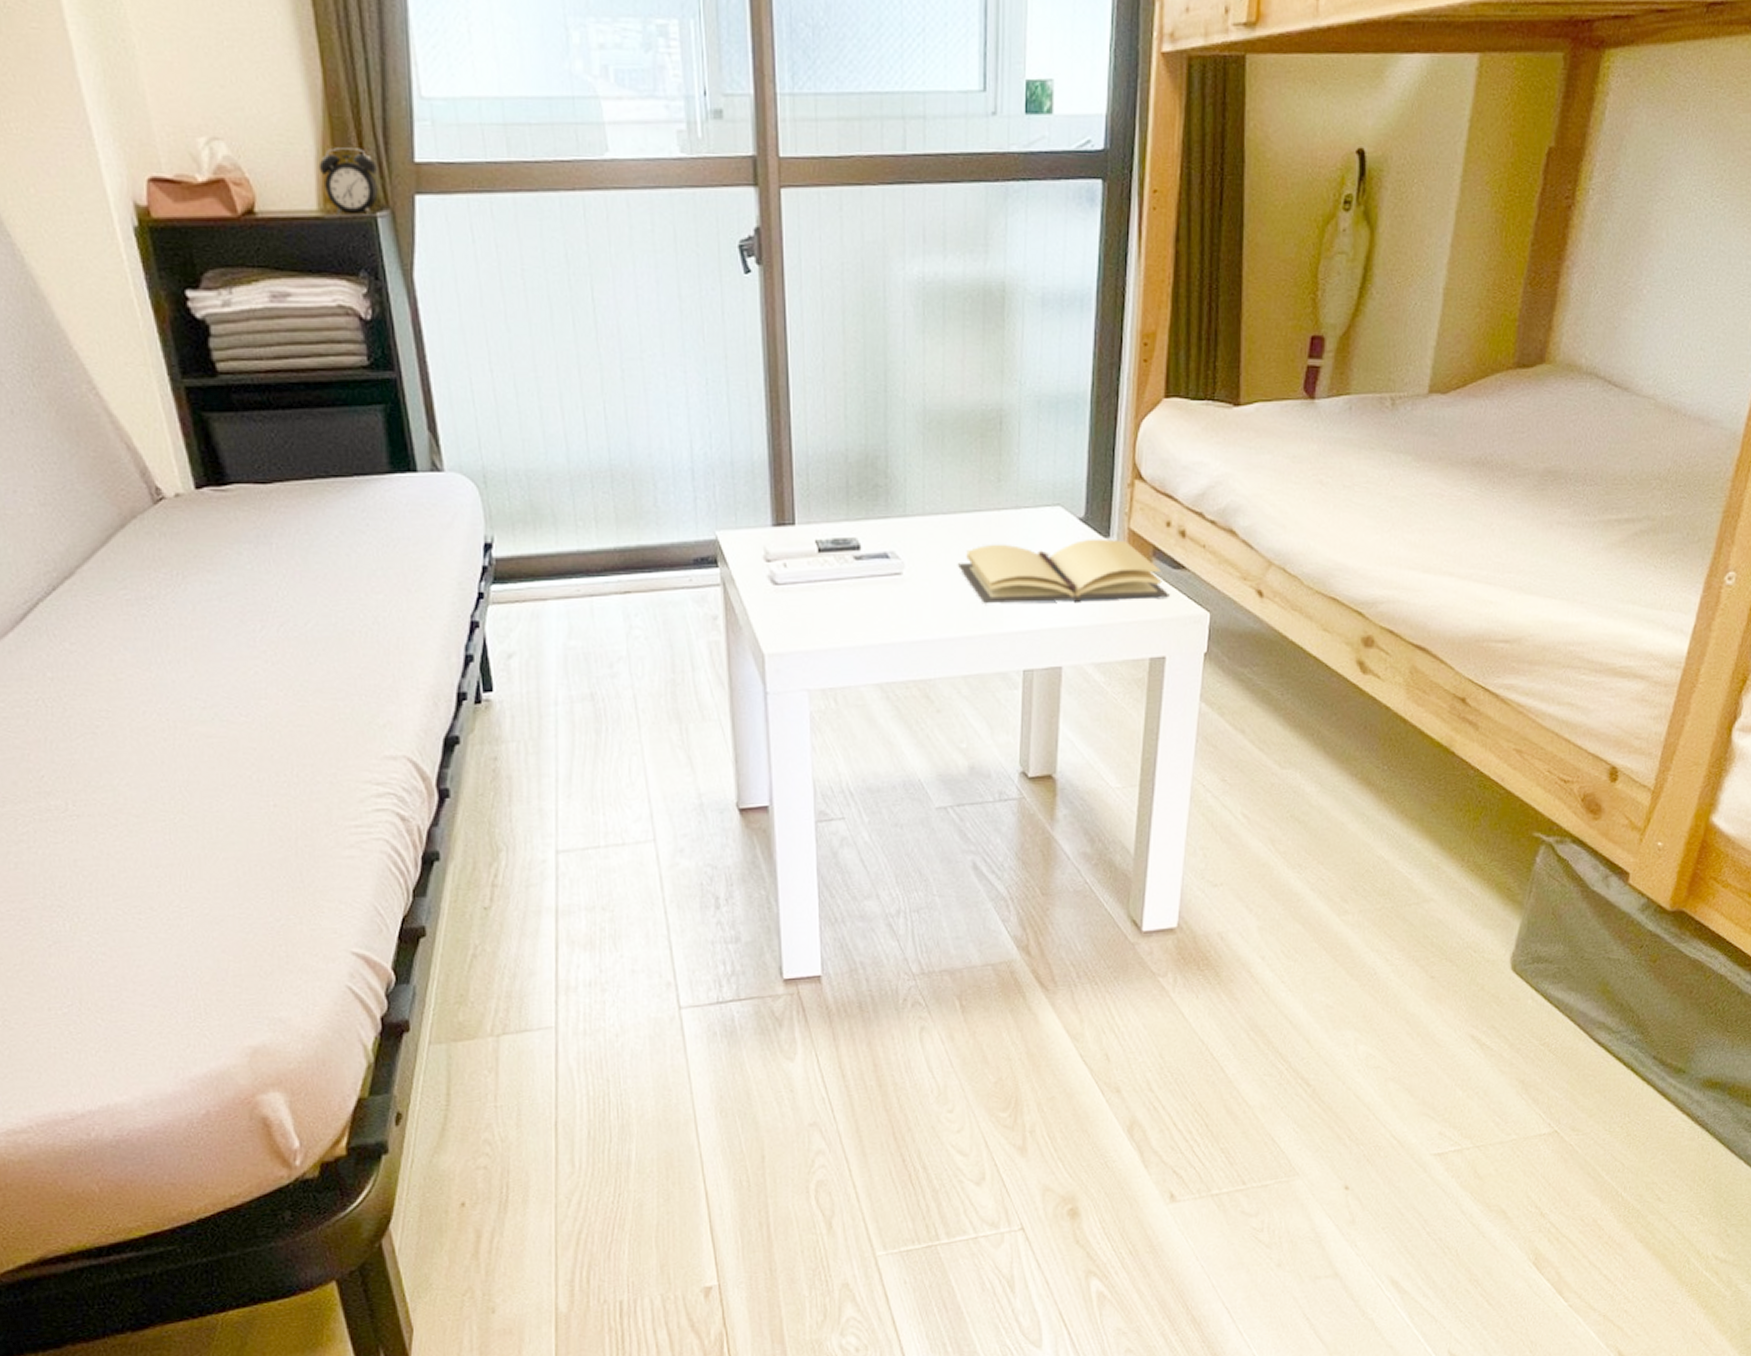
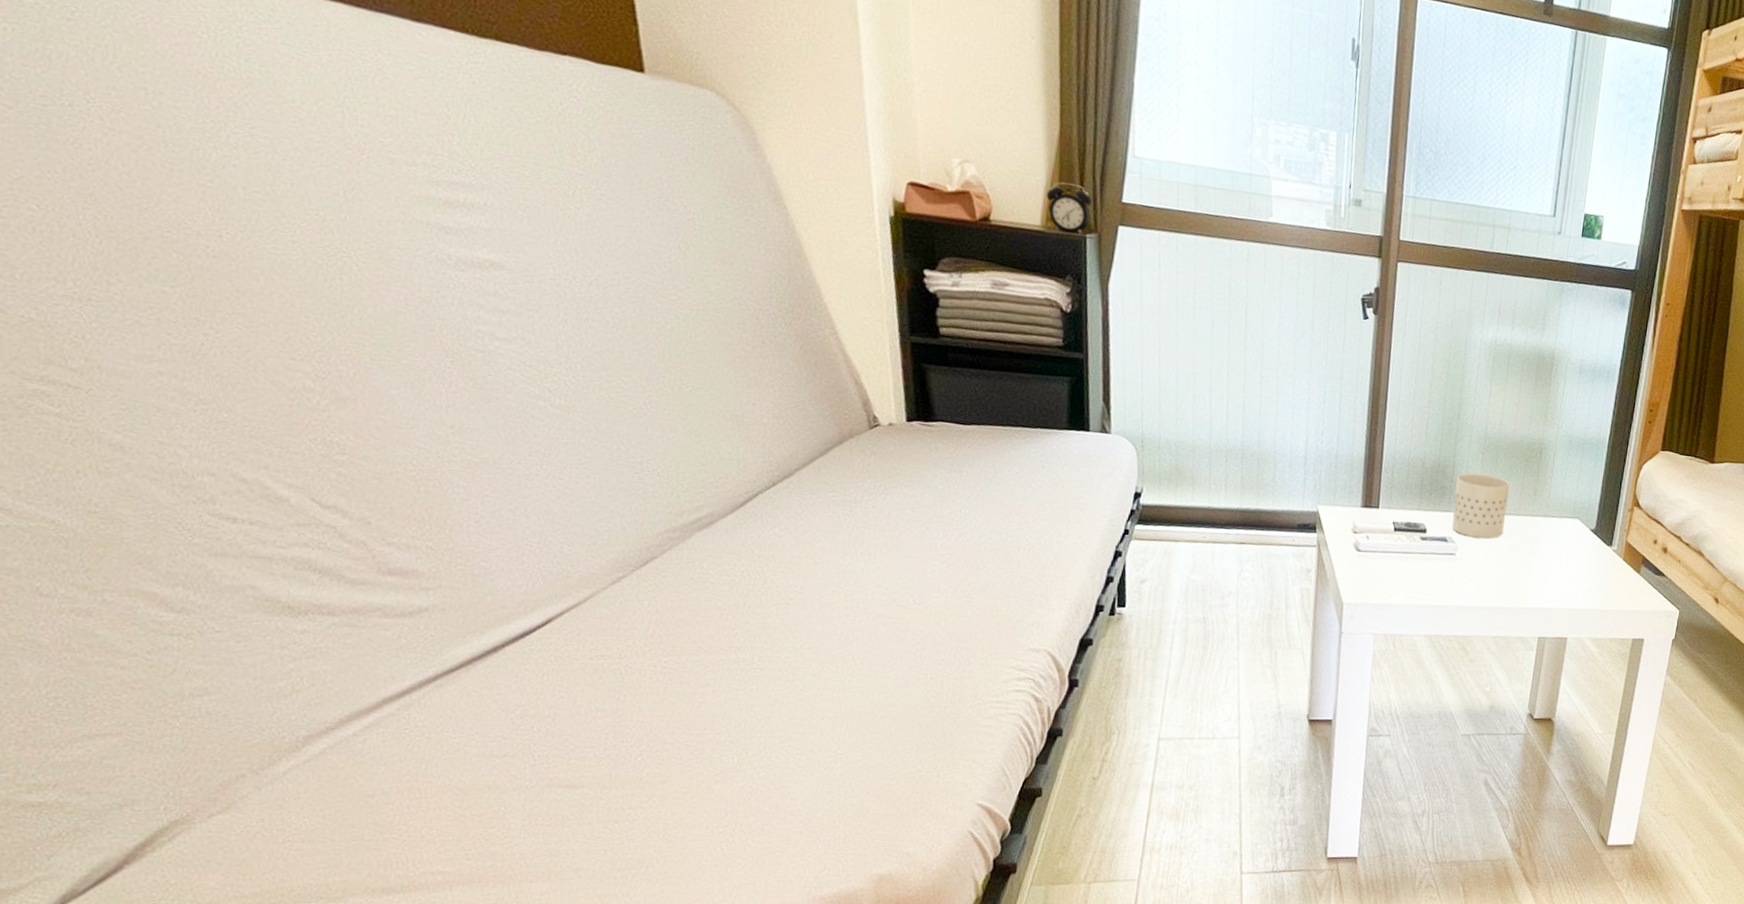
mug: none [892,462,963,547] -> present [1452,473,1510,538]
book: present [957,538,1170,603] -> none [1497,541,1651,595]

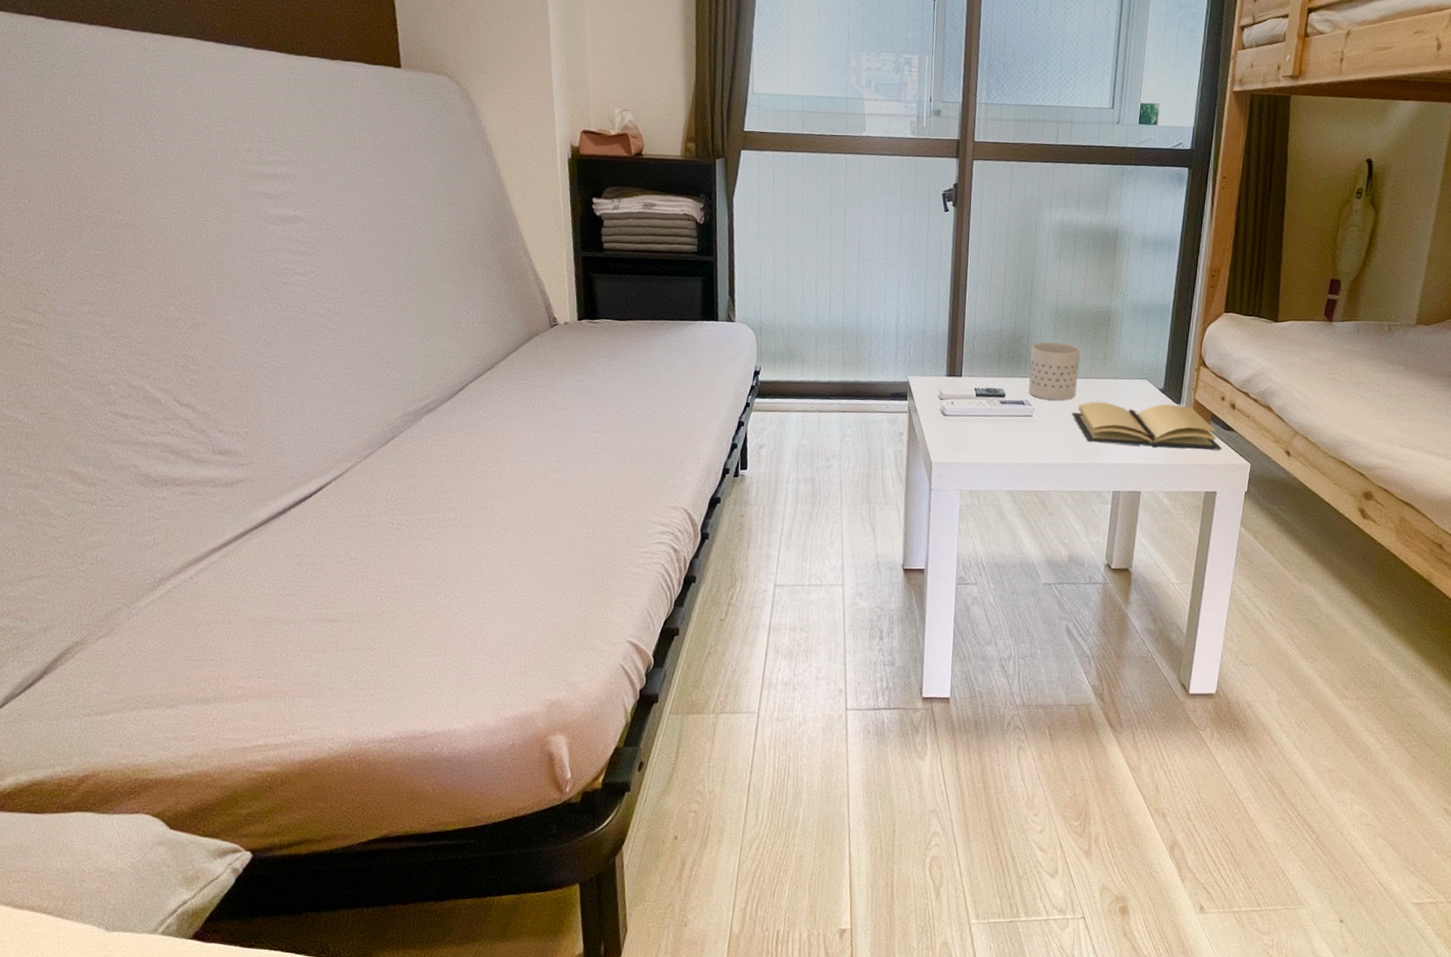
alarm clock: present [1044,182,1095,239] -> none [683,119,723,163]
book: none [1497,541,1651,595] -> present [1071,402,1222,450]

